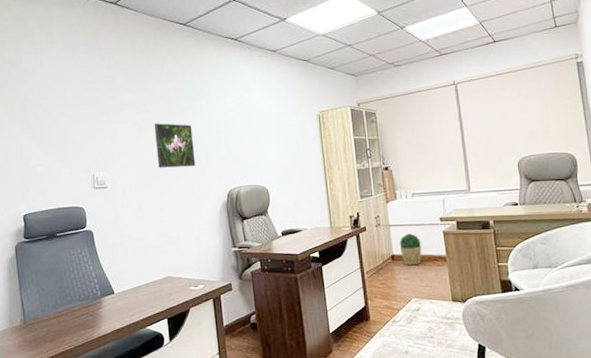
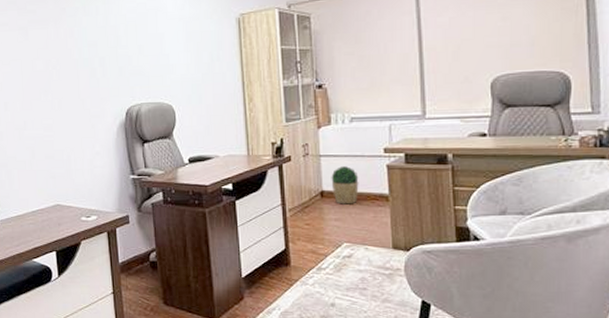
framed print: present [154,122,196,168] -> none [41,25,89,80]

